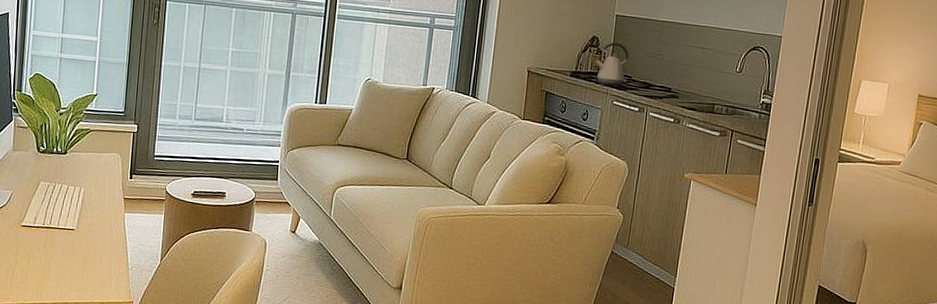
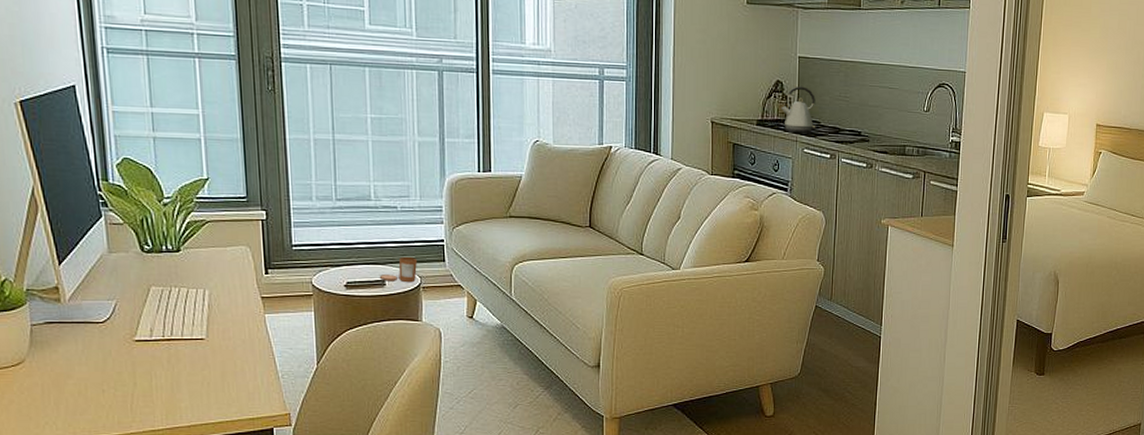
candle: none [221,173,255,197] -> present [379,257,418,283]

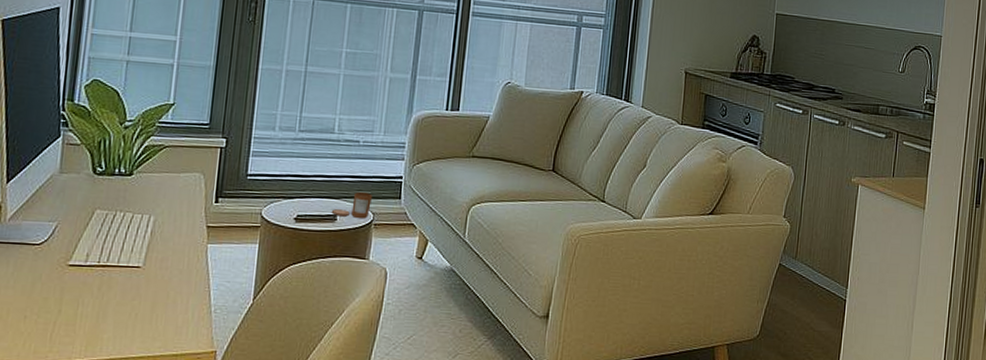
kettle: present [781,86,816,135] -> none [756,41,791,89]

